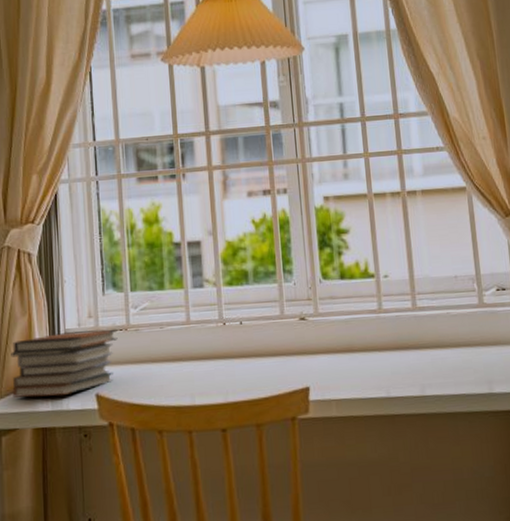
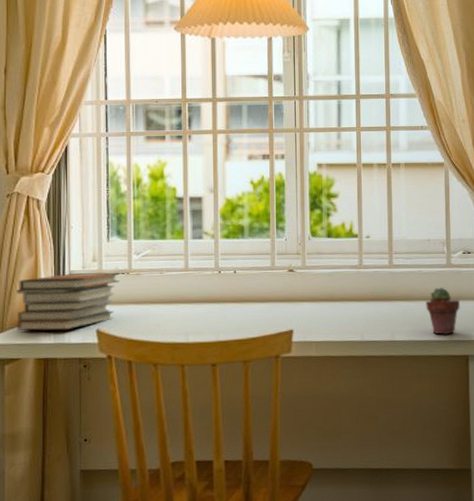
potted succulent: none [458,331,499,387] -> present [426,287,460,335]

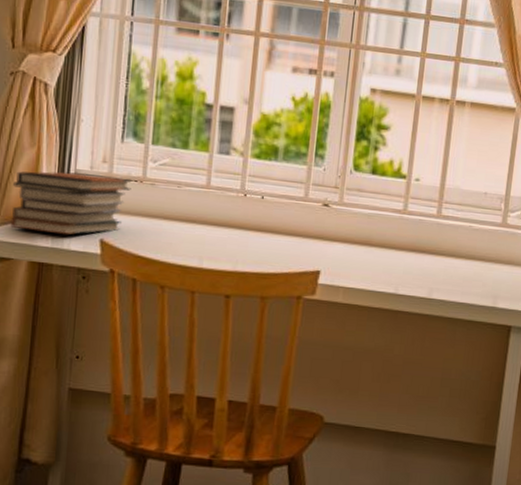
potted succulent: present [426,287,460,335] -> none [471,247,511,301]

